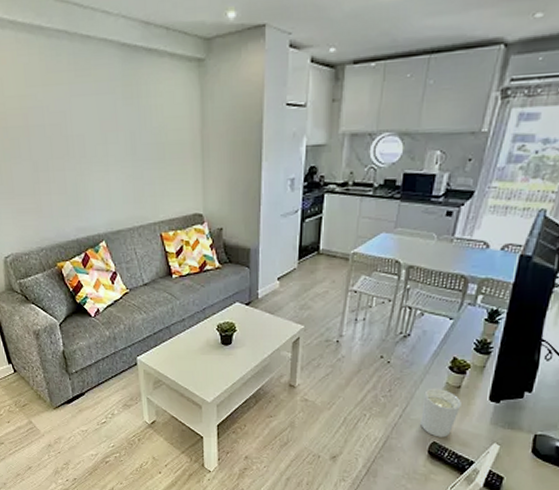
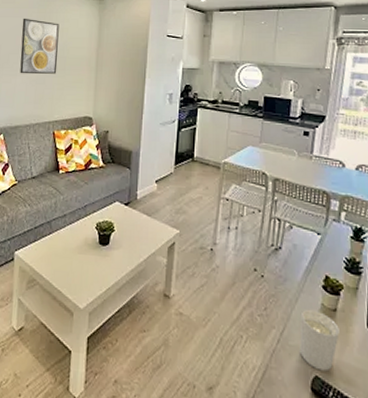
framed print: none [105,95,156,169] -> present [20,18,59,74]

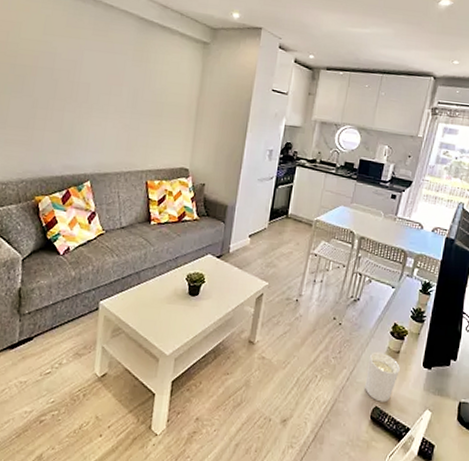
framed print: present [20,18,59,74] -> none [111,54,158,121]

